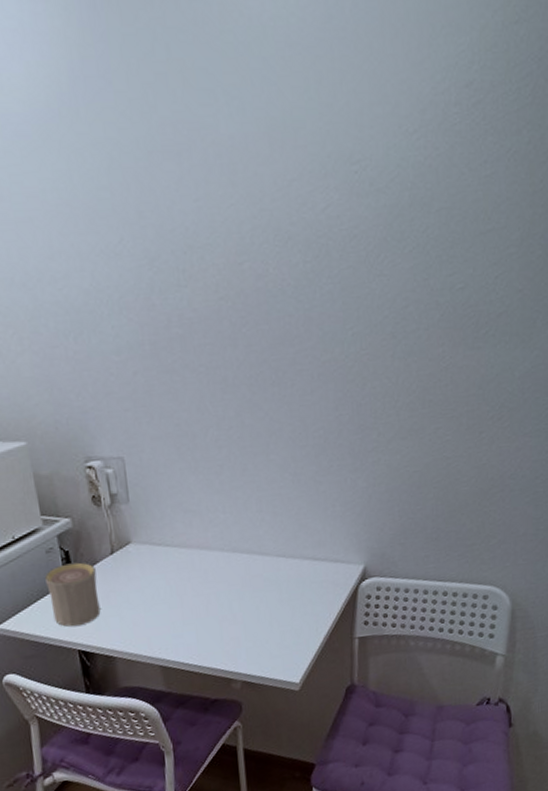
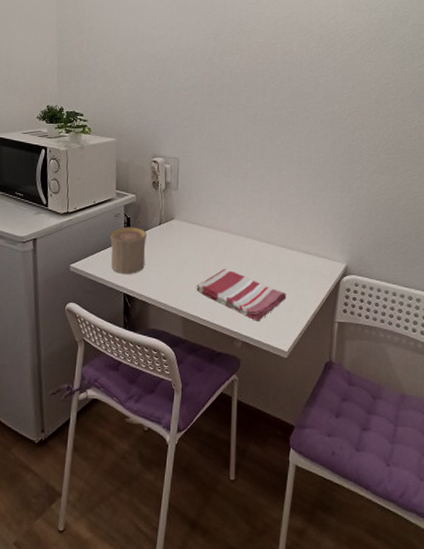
dish towel: none [173,597,292,655] -> present [196,269,287,321]

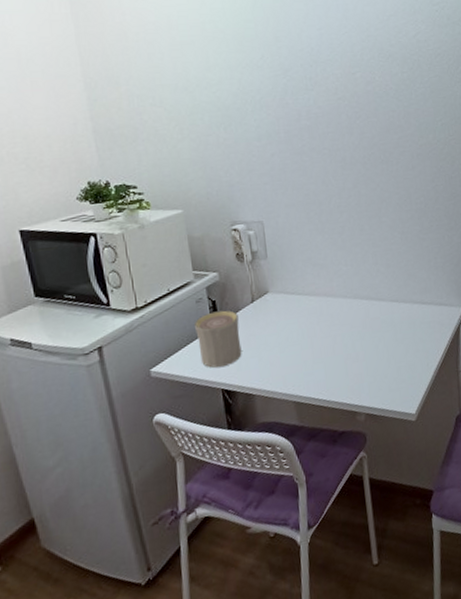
dish towel: present [196,269,287,321] -> none [305,338,406,389]

